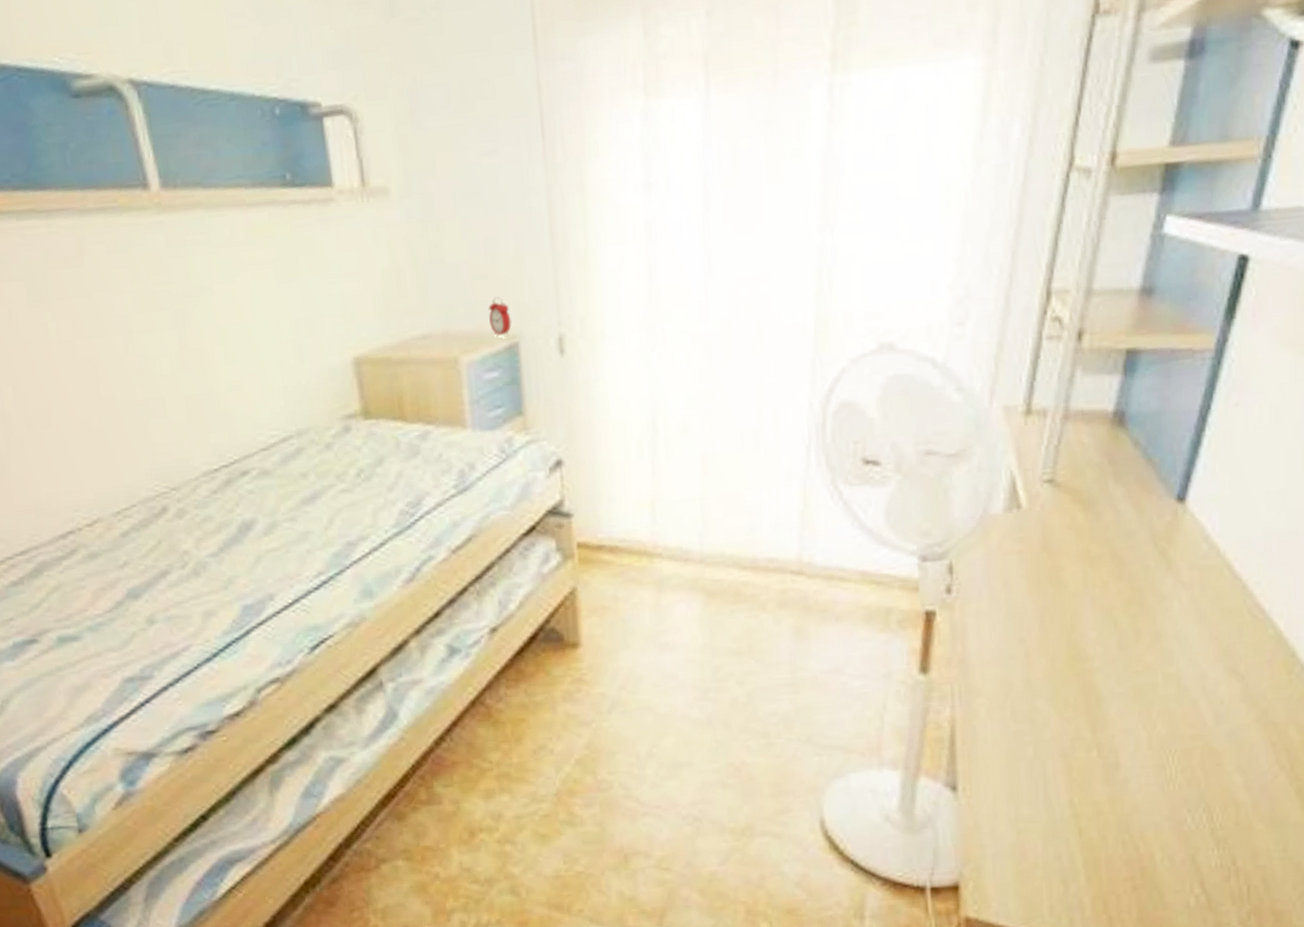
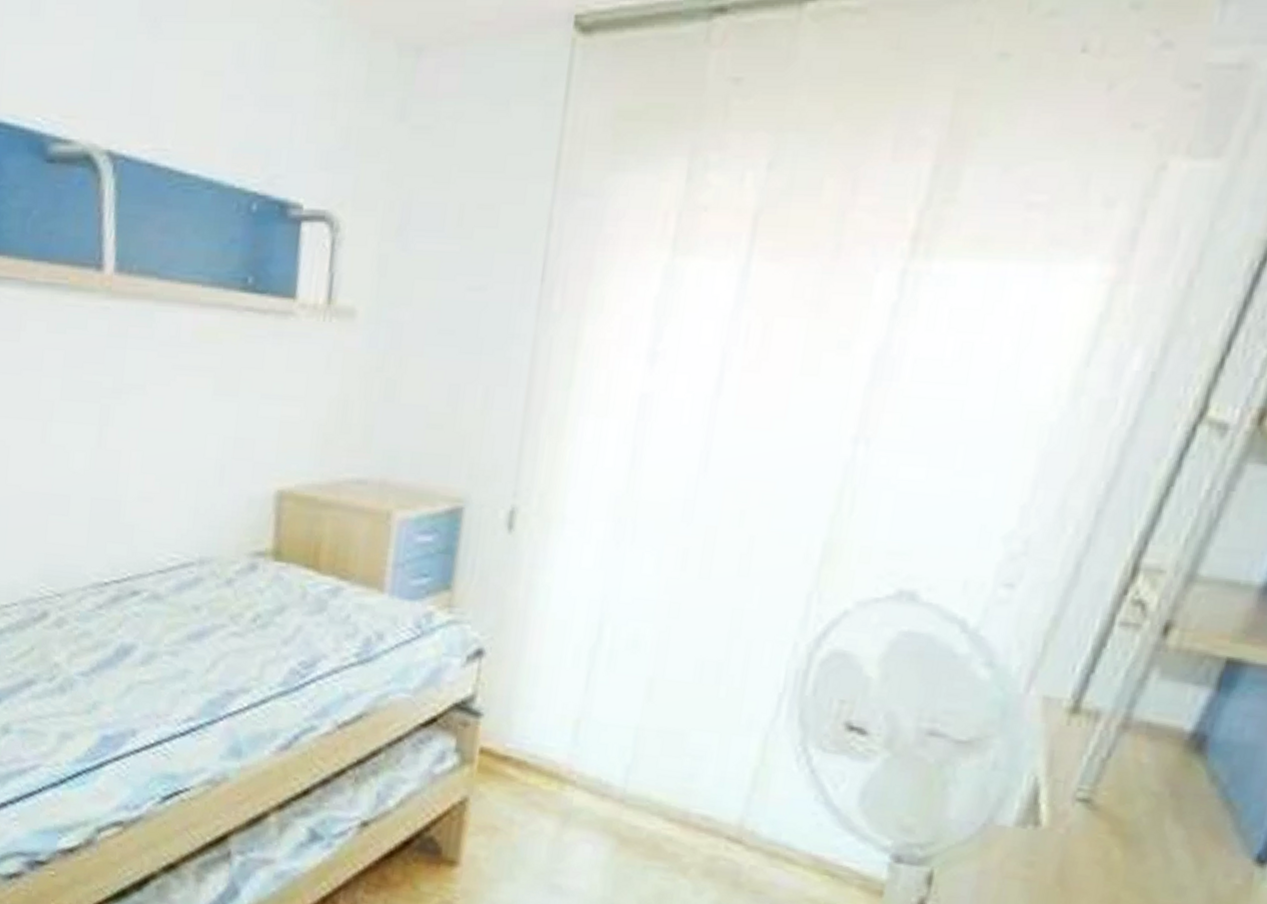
alarm clock: present [488,296,512,336] -> none [435,451,461,498]

